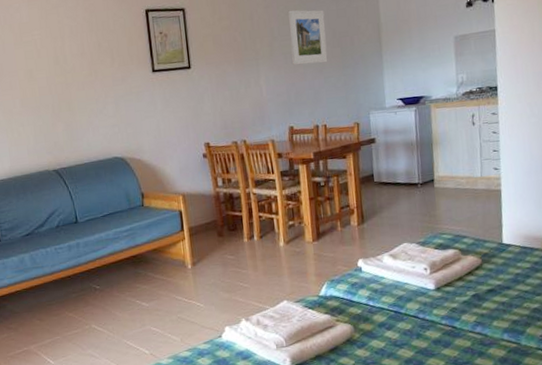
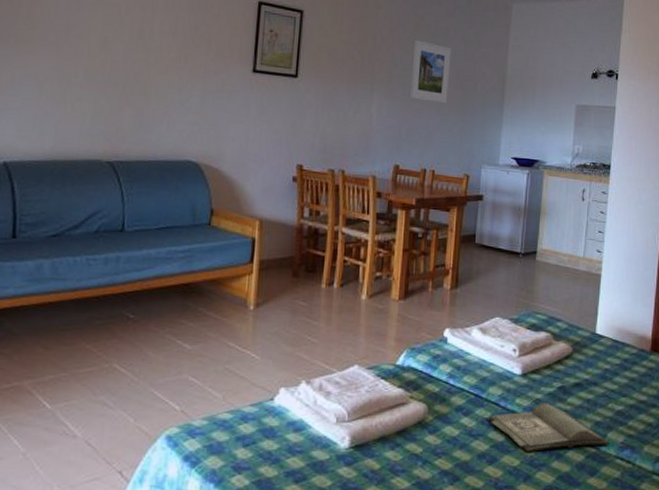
hardback book: none [410,310,531,354] -> present [488,403,611,453]

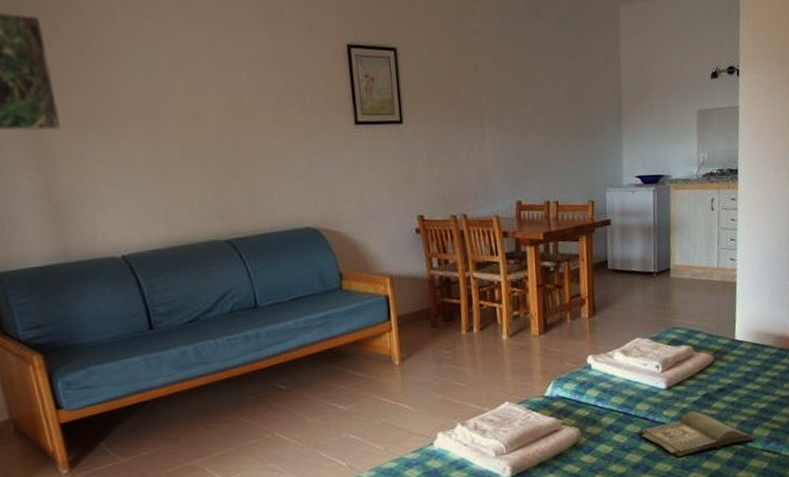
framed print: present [409,39,451,104] -> none [519,62,563,129]

